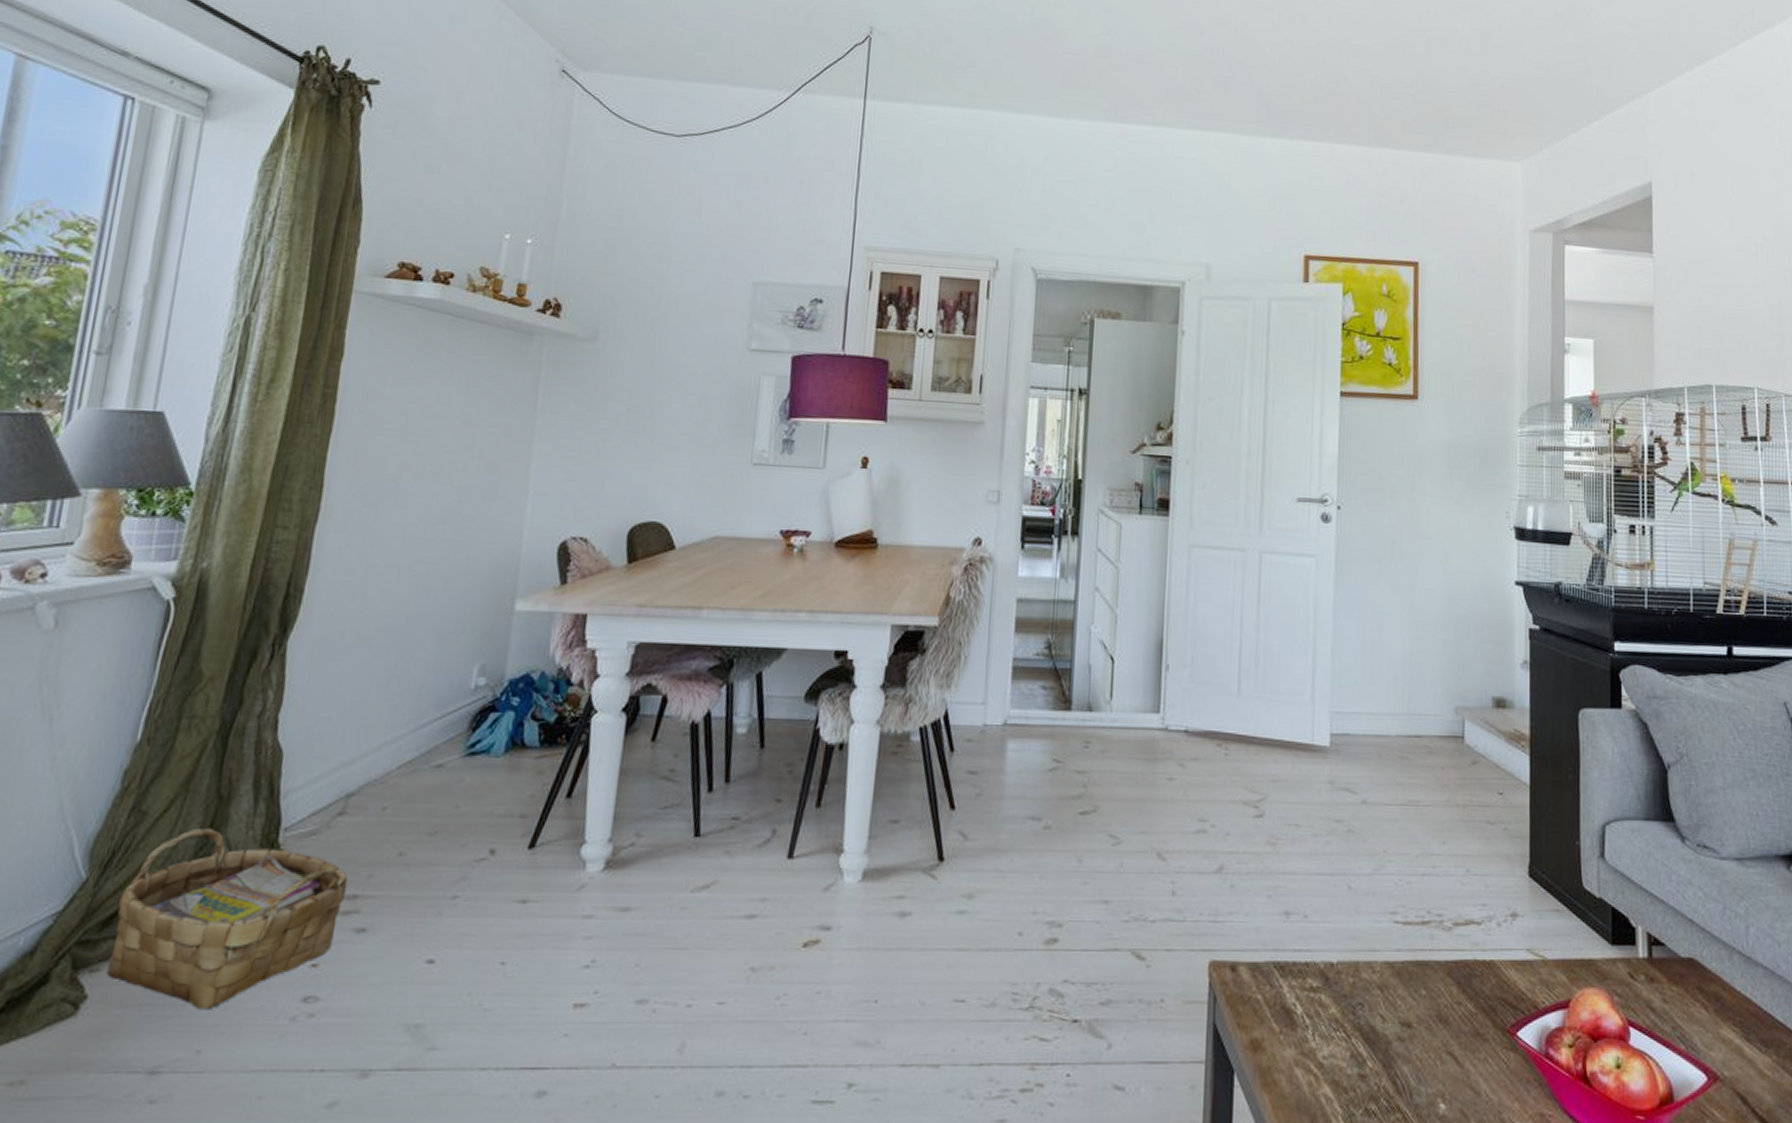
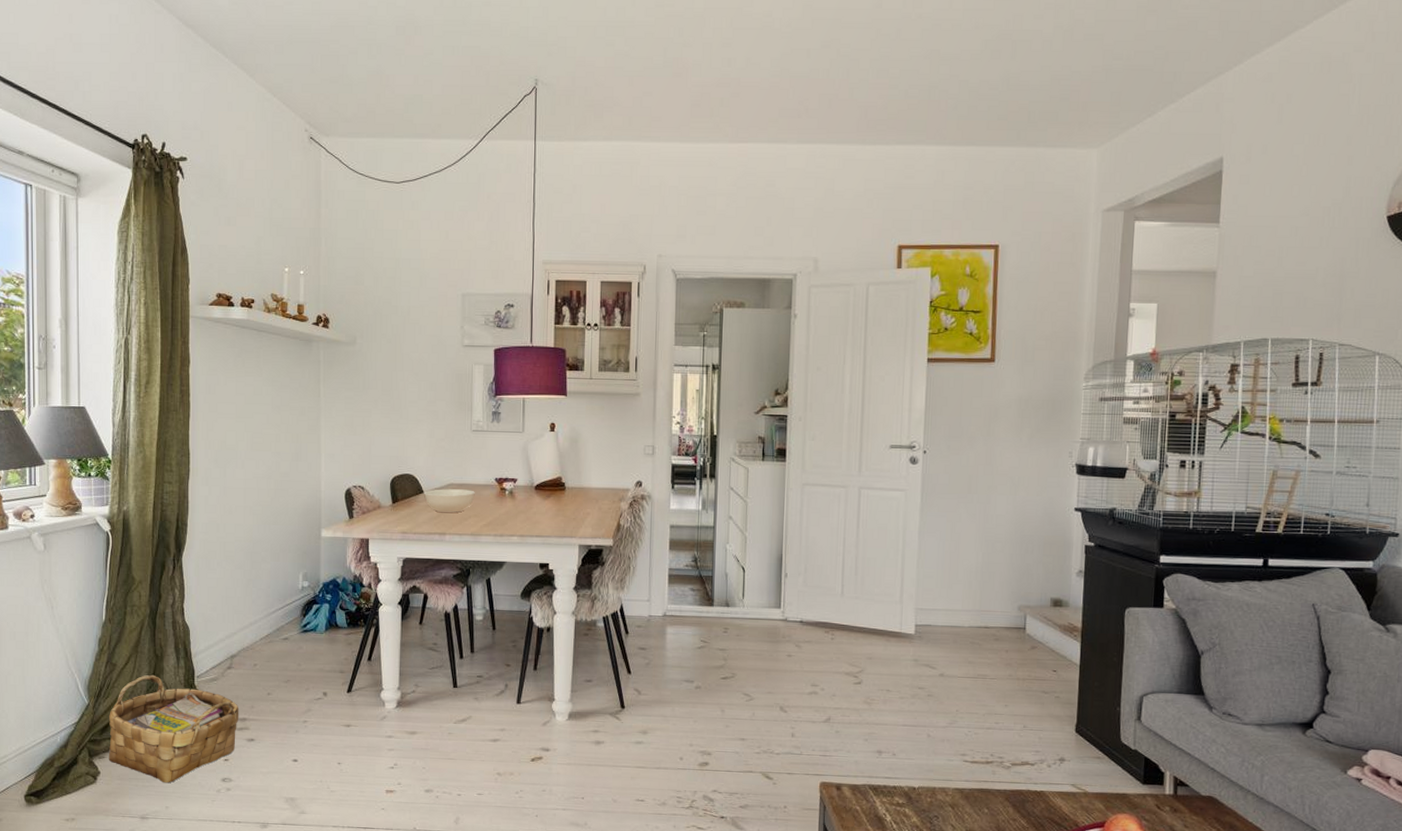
bowl: none [674,543,750,579] -> present [423,489,475,513]

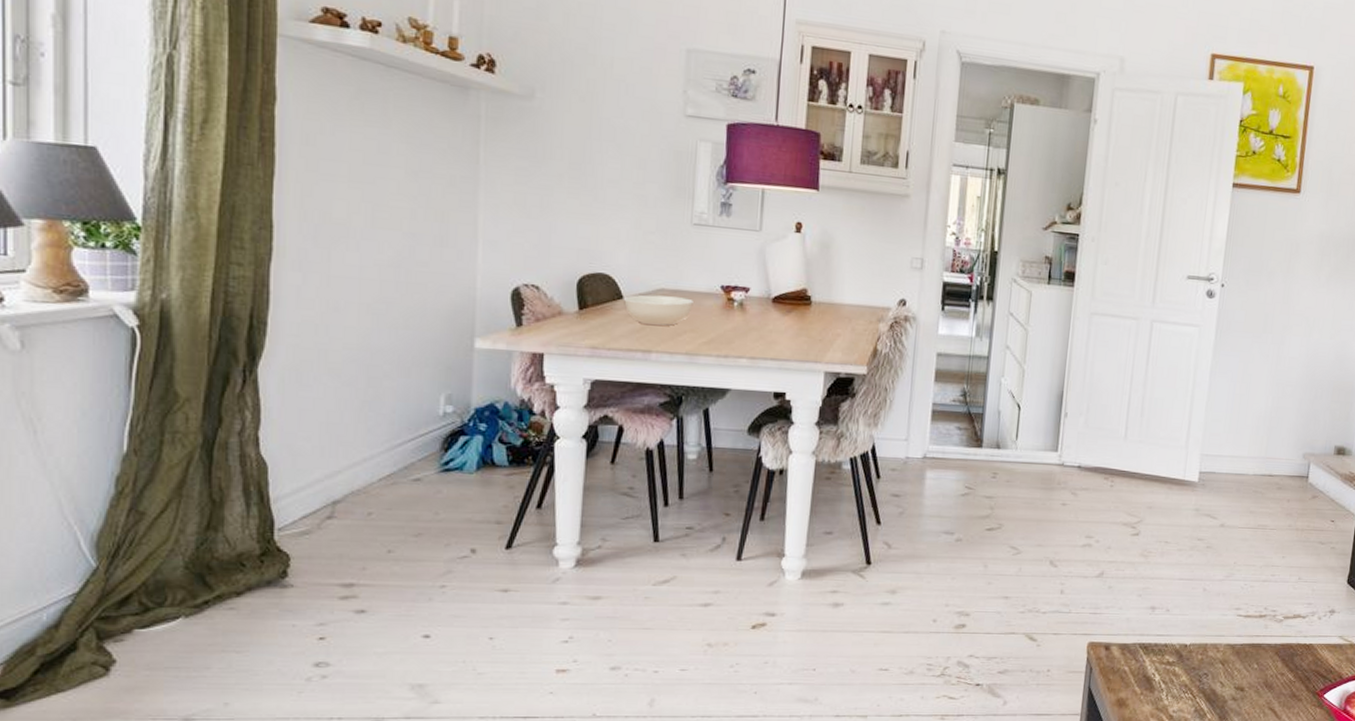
woven basket: present [108,674,239,783] -> none [130,526,344,672]

